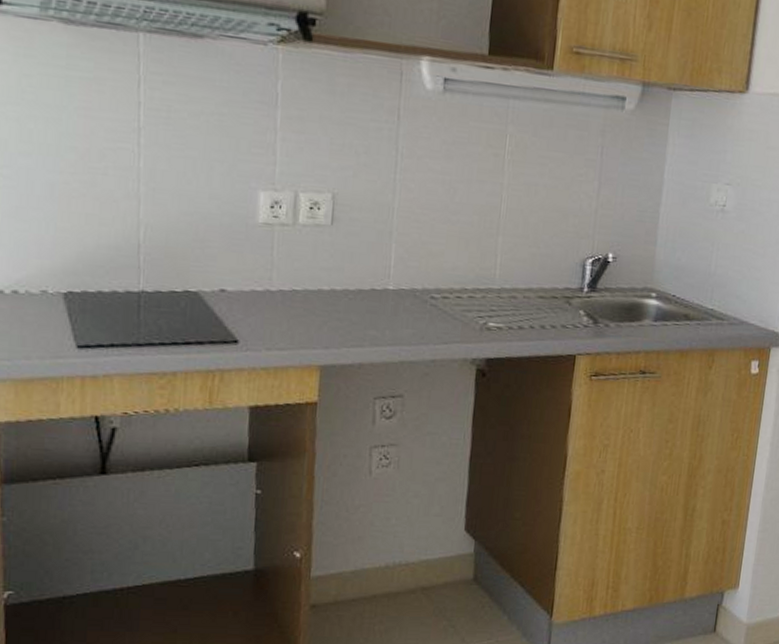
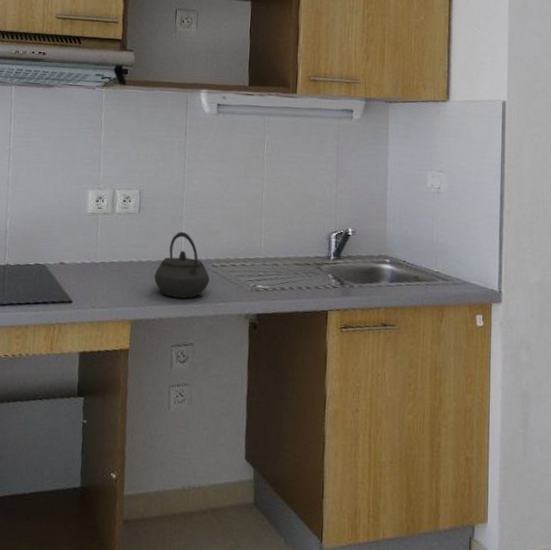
kettle: none [352,251,427,339] -> present [154,231,210,299]

